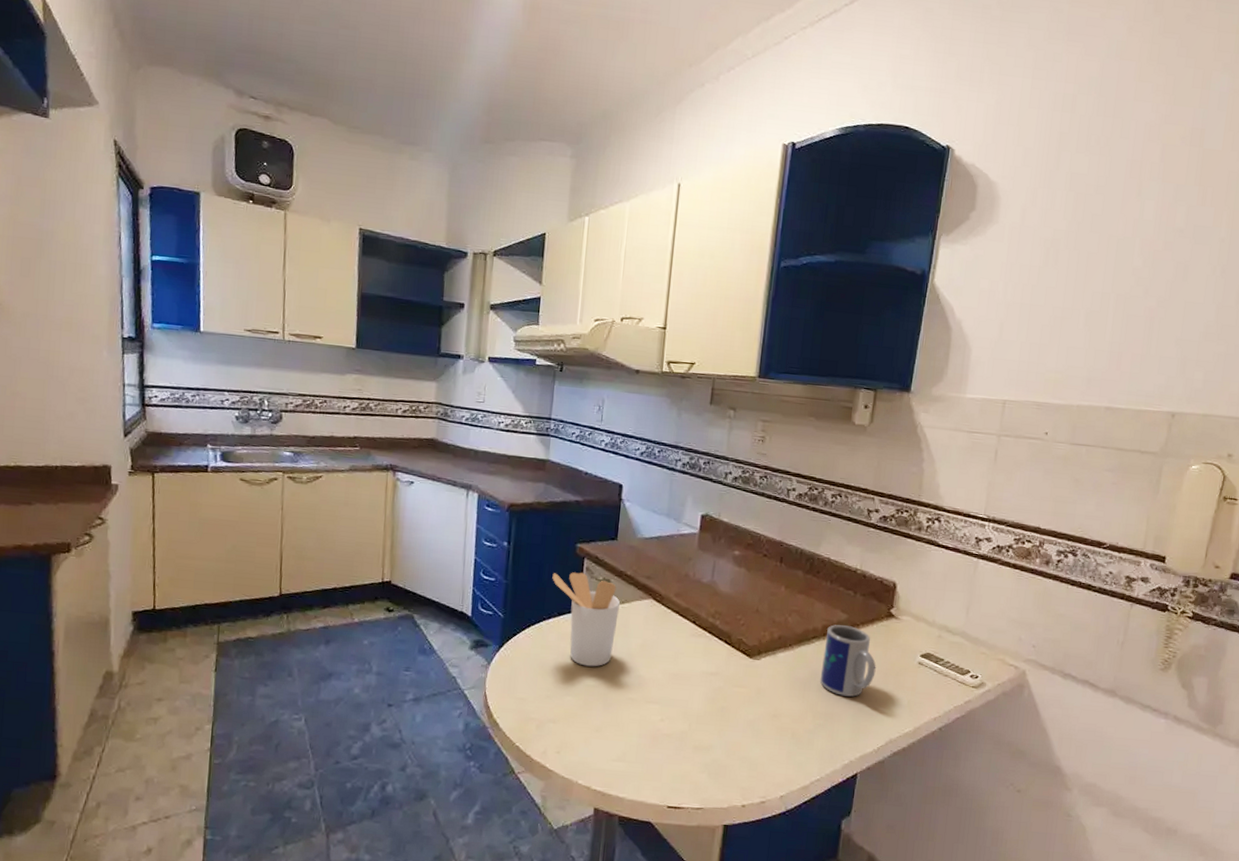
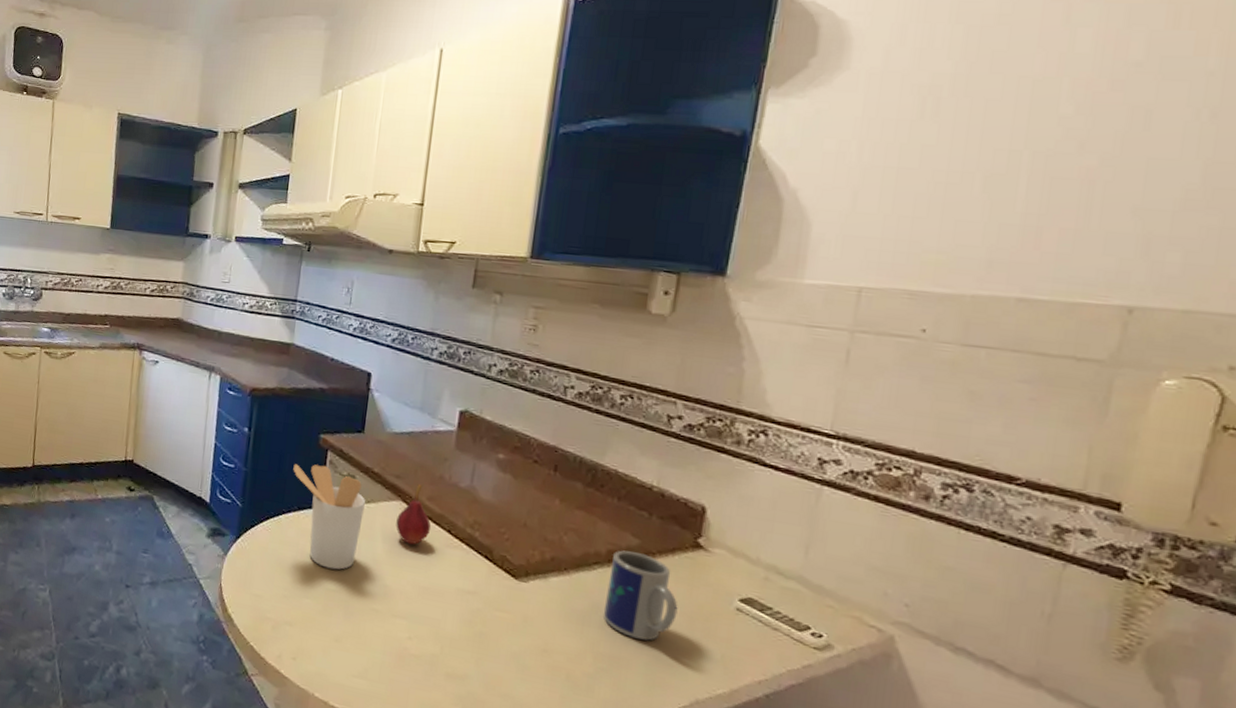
fruit: none [648,582,679,638] -> present [396,483,431,545]

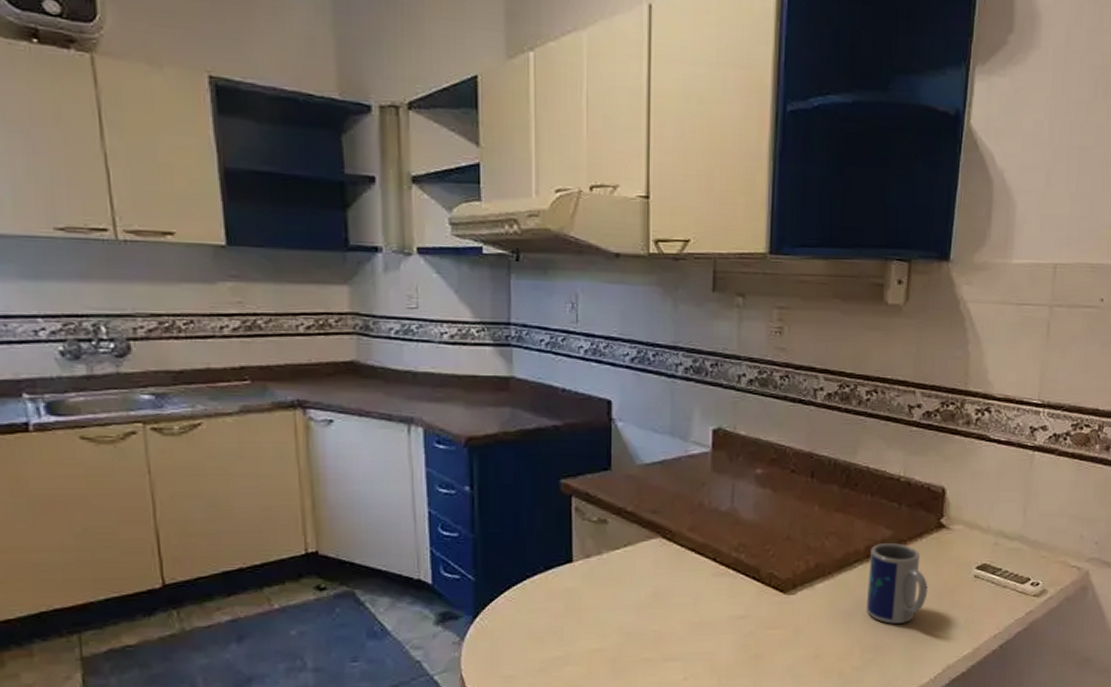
utensil holder: present [293,464,365,570] -> none [533,513,621,628]
fruit: present [396,483,431,545] -> none [658,515,696,582]

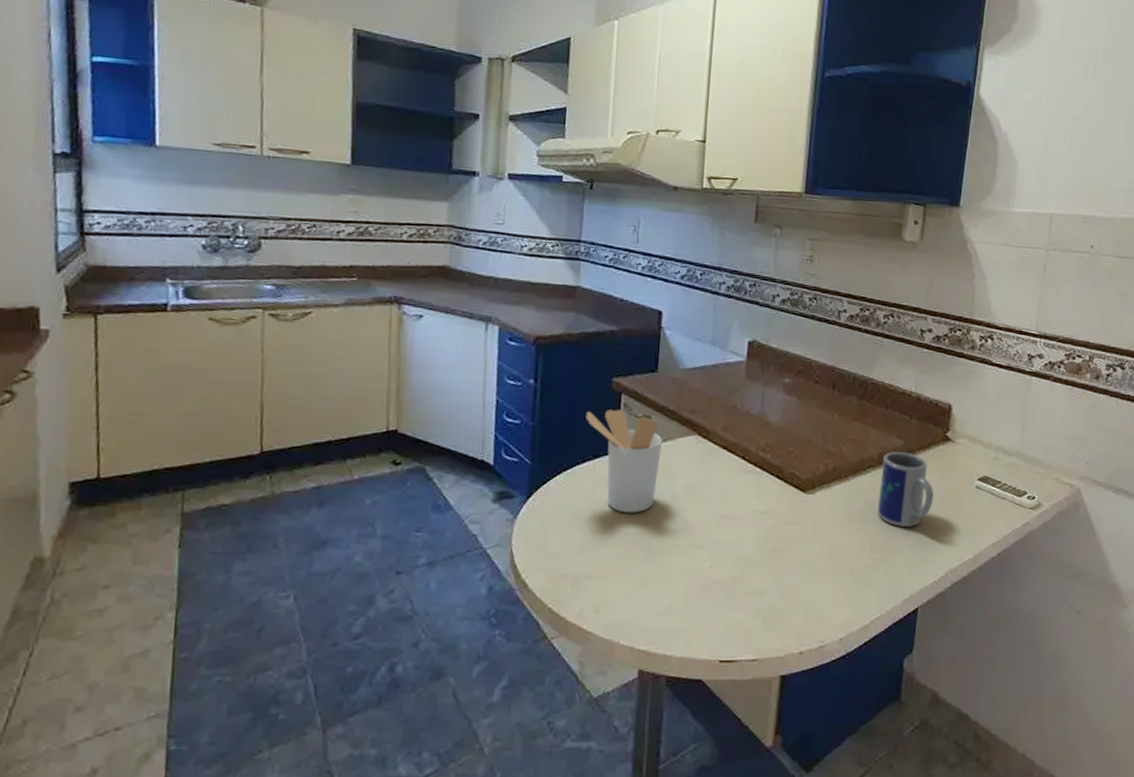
utensil holder: none [533,513,621,628] -> present [586,409,662,513]

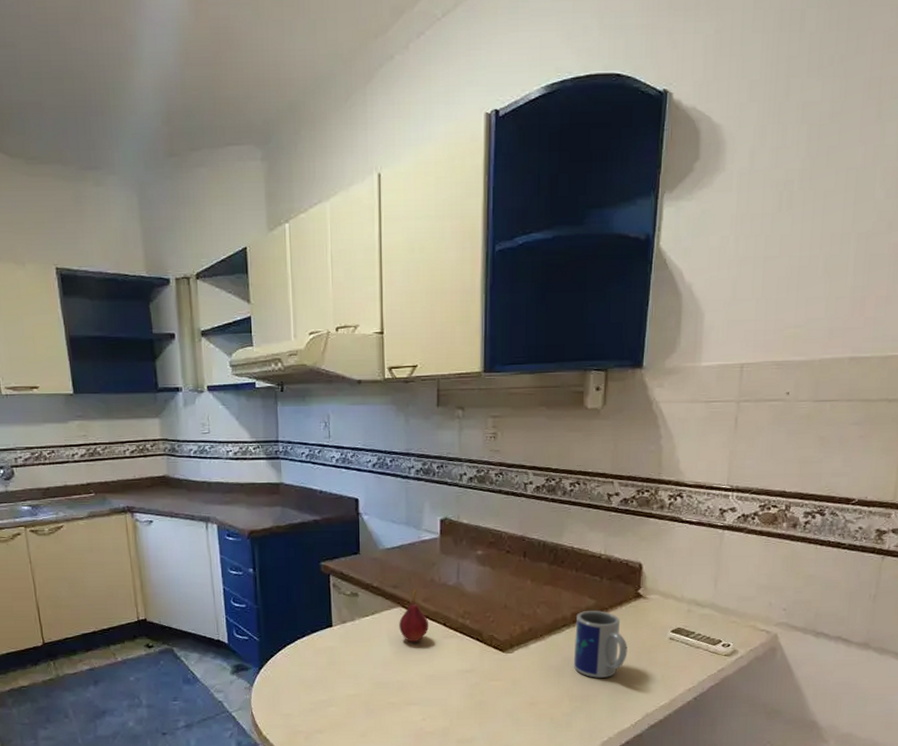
utensil holder: present [586,409,662,513] -> none [301,589,370,678]
fruit: none [693,415,727,476] -> present [399,589,429,643]

